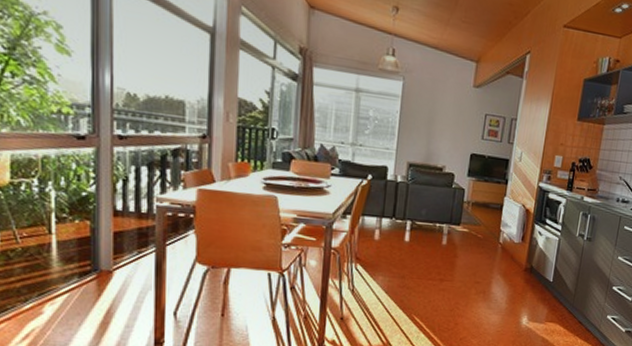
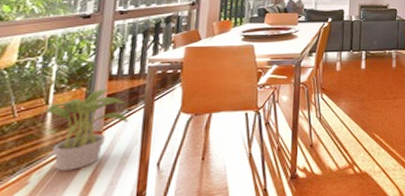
potted plant: none [42,225,139,307] -> present [38,89,130,171]

